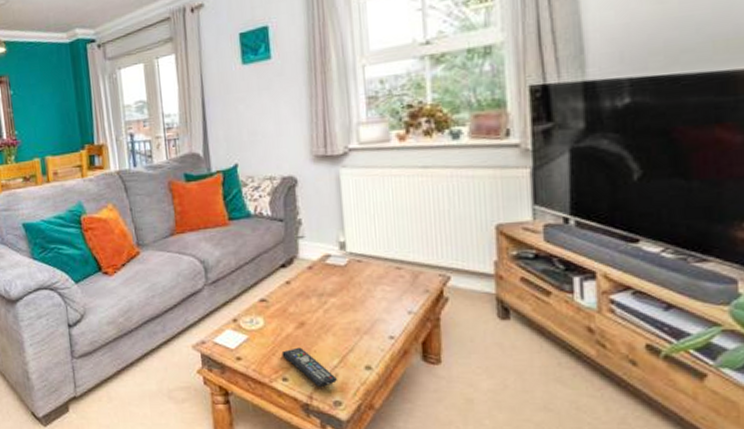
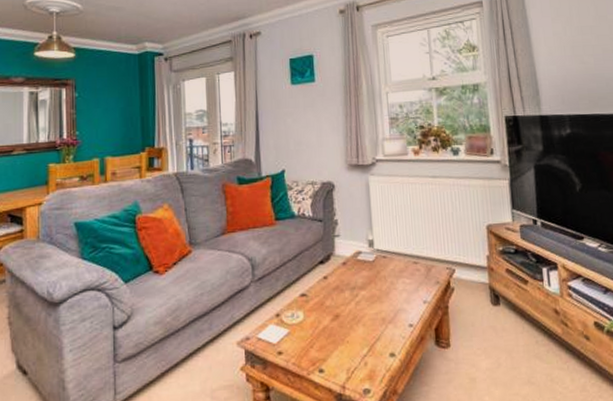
remote control: present [281,347,337,387] -> none [319,339,366,376]

